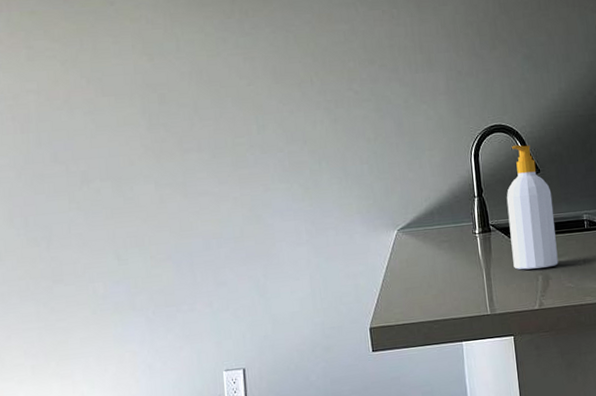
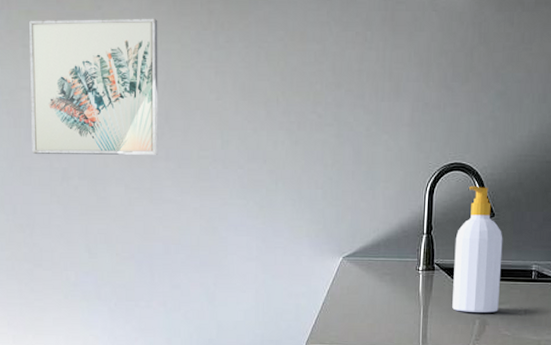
wall art: none [33,10,190,160] -> present [29,18,159,155]

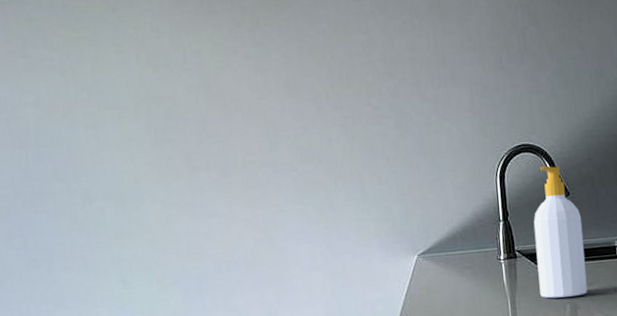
wall art: present [29,18,159,155] -> none [30,18,198,177]

